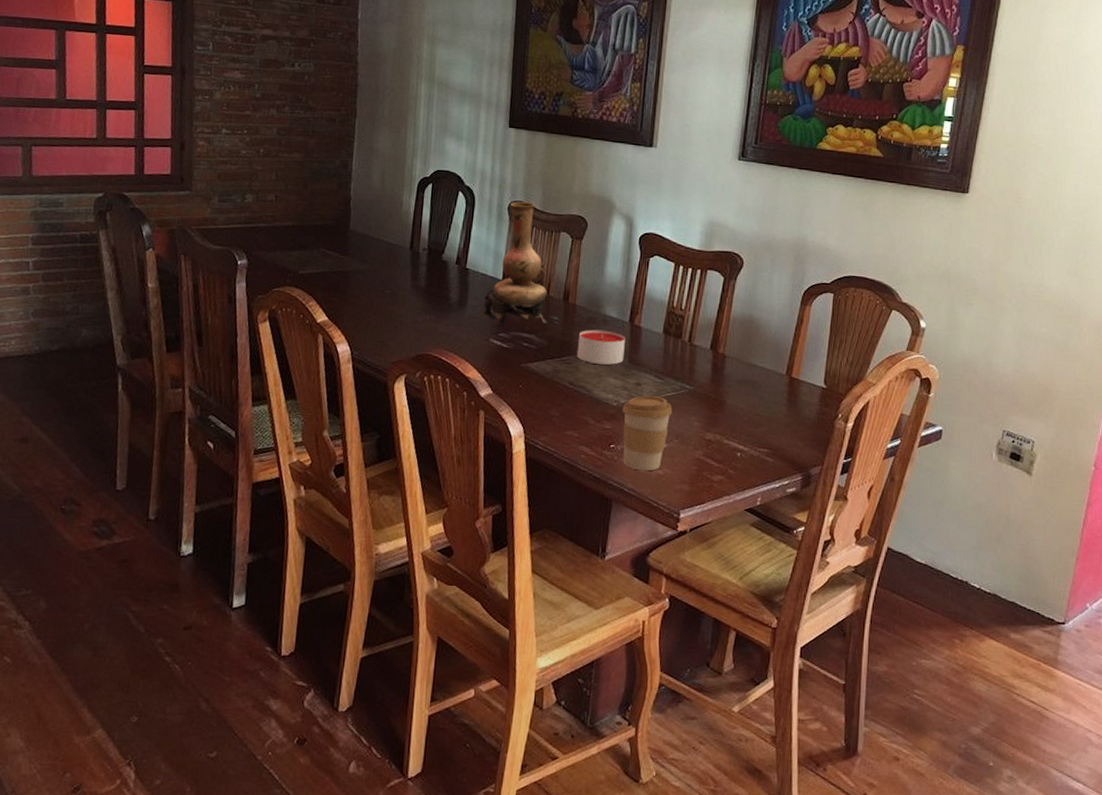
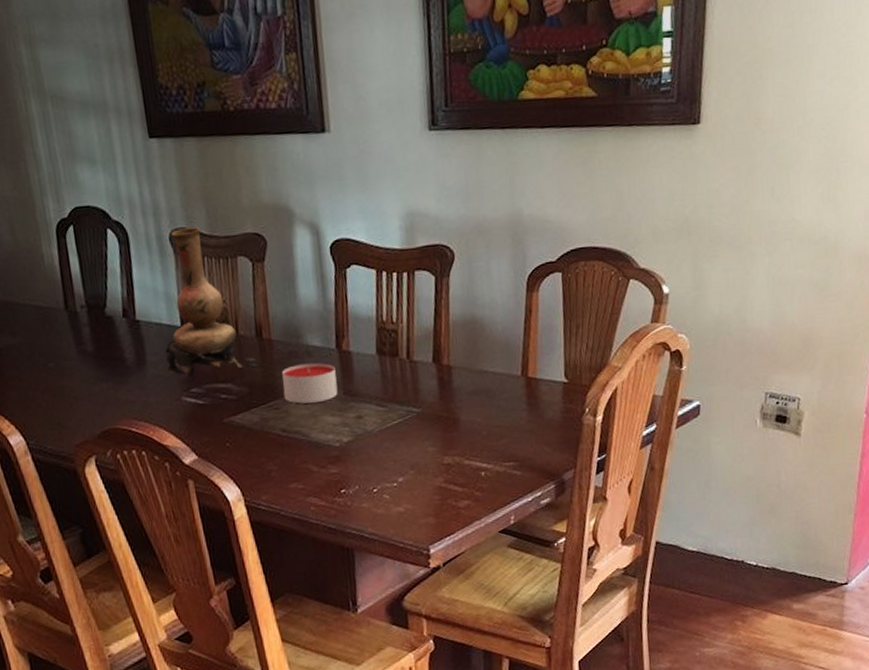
coffee cup: present [623,395,673,471] -> none [346,426,403,512]

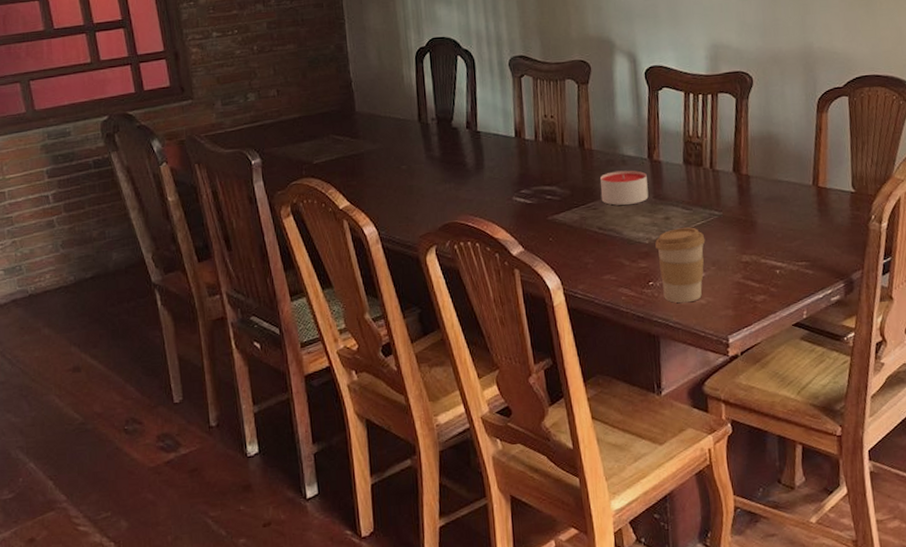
vase: present [164,227,260,380] -> none [499,55,581,183]
coffee cup: none [346,426,403,512] -> present [655,227,706,303]

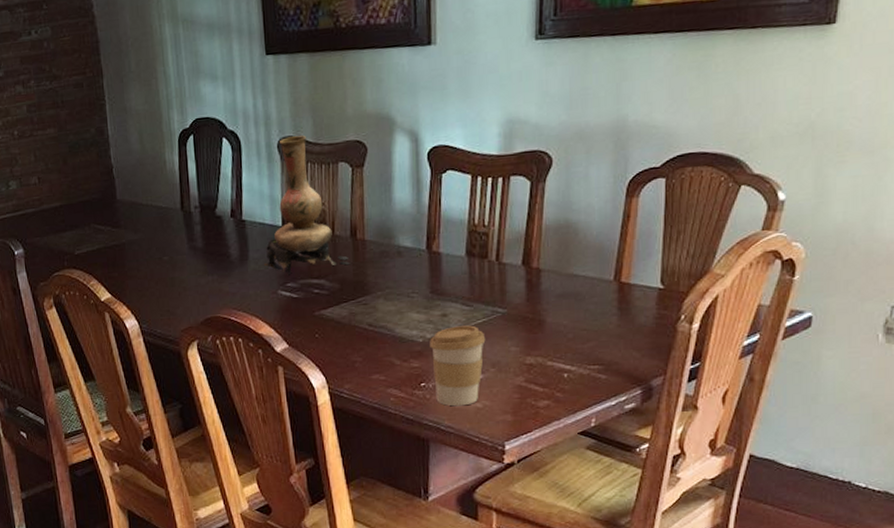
vase: none [499,55,581,183] -> present [264,135,352,275]
candle: present [600,170,649,206] -> none [372,262,425,301]

